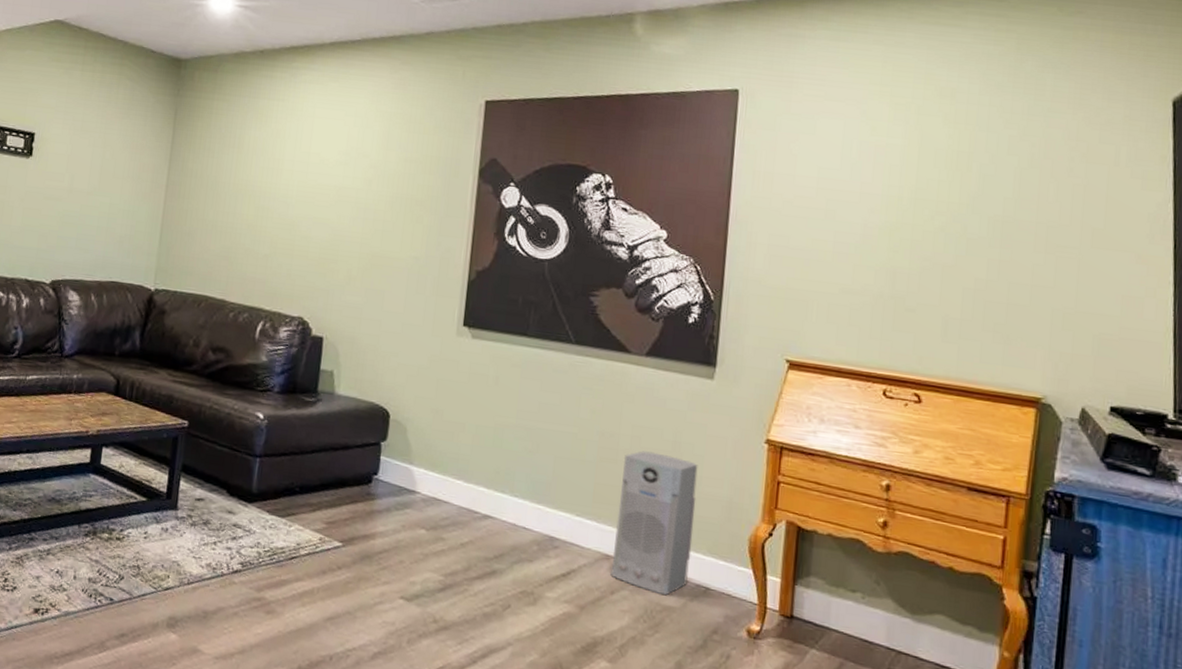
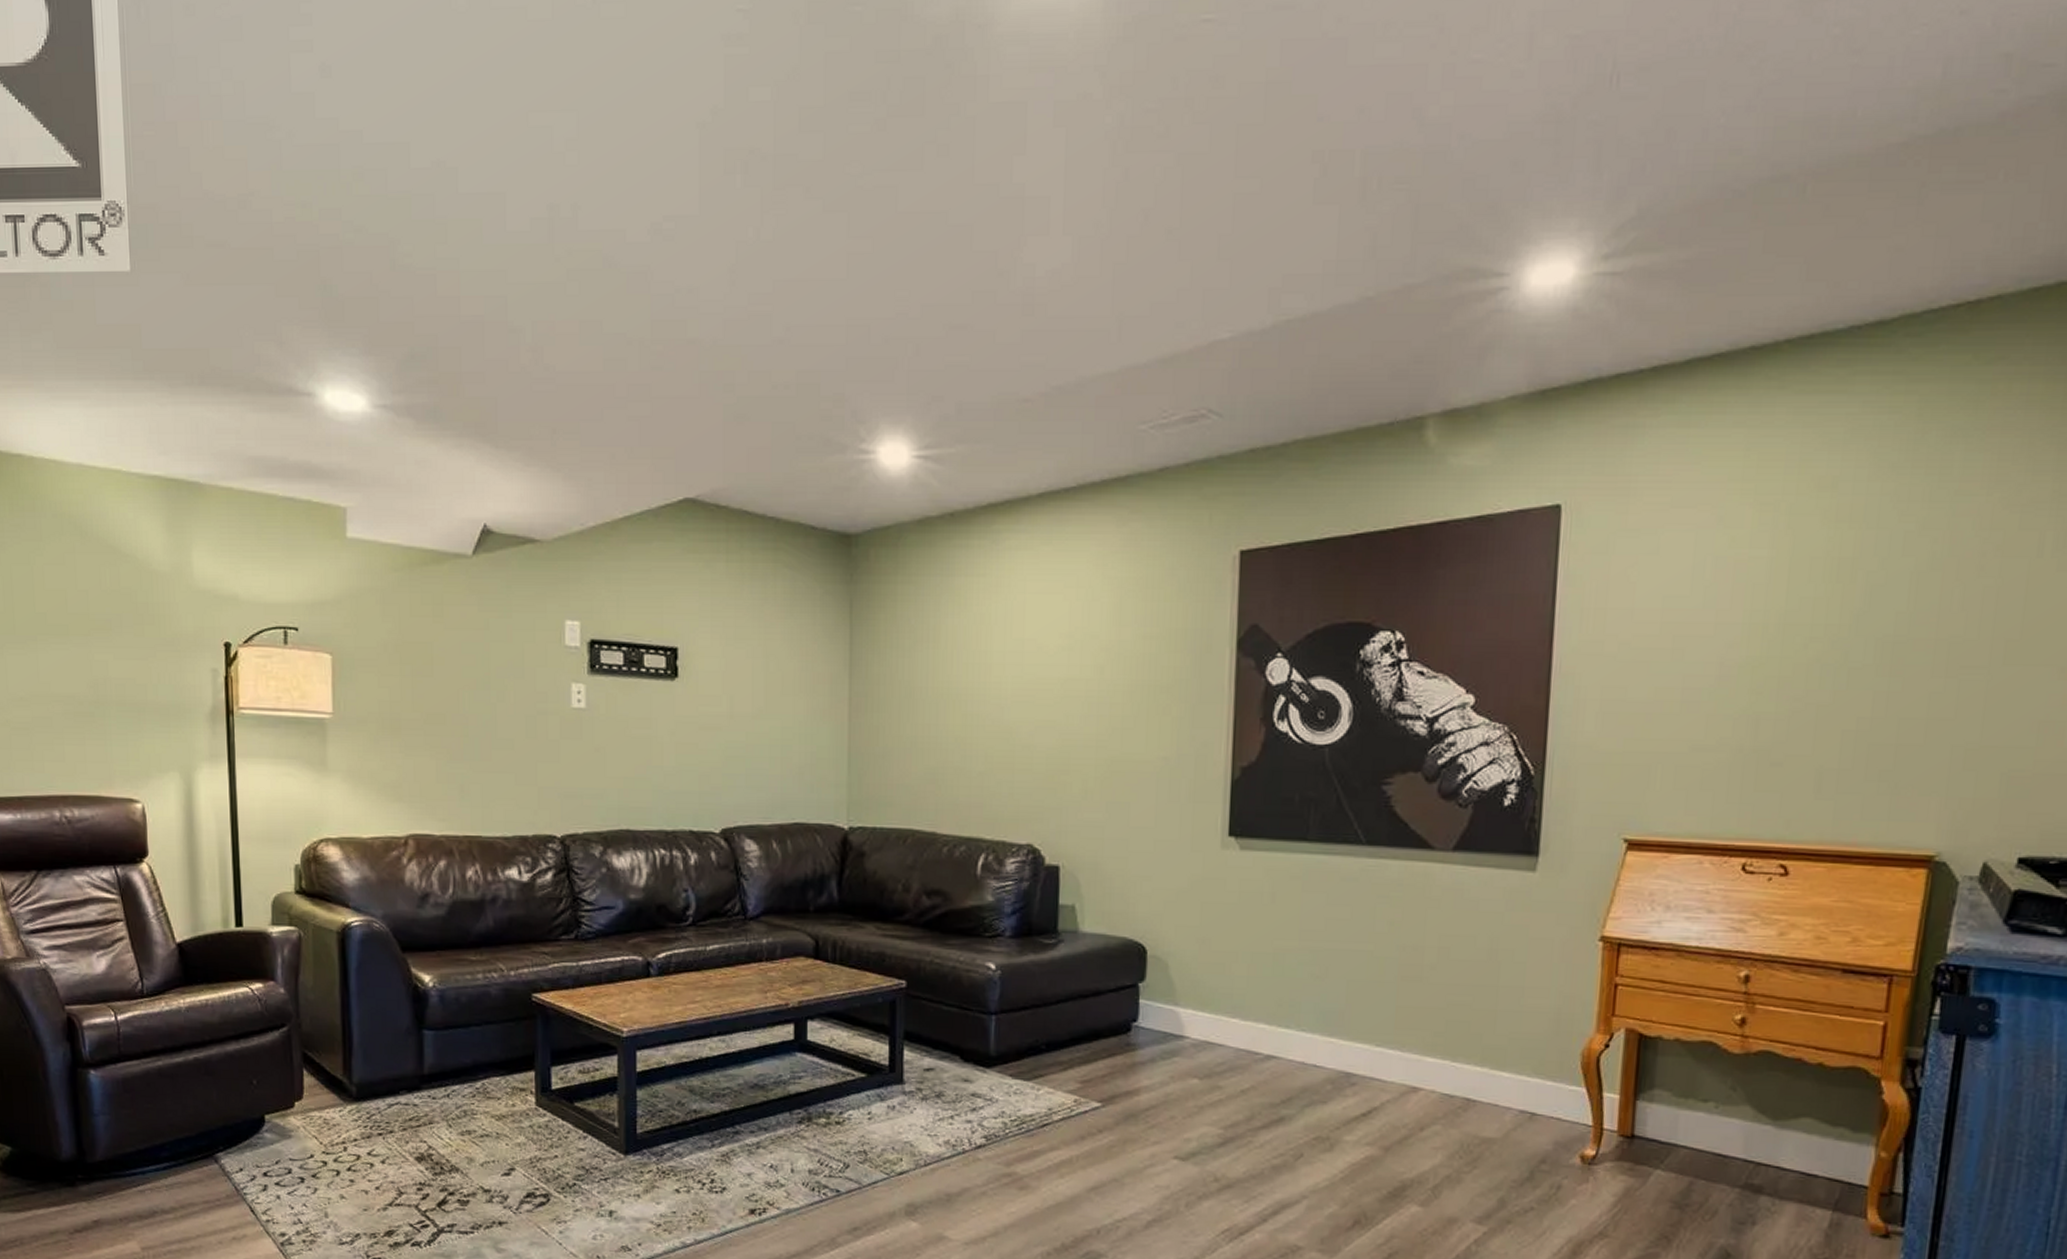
air purifier: present [610,451,698,596] -> none [1419,964,1519,1127]

